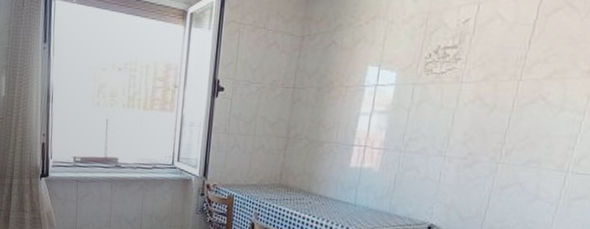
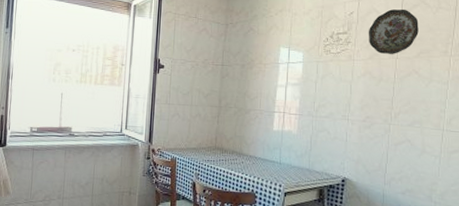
decorative plate: none [485,15,558,75] -> present [368,9,419,54]

